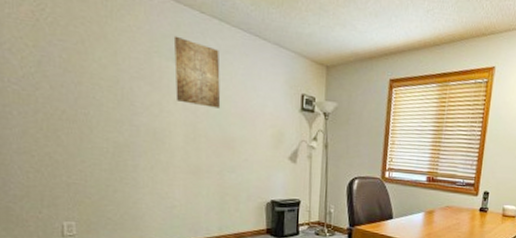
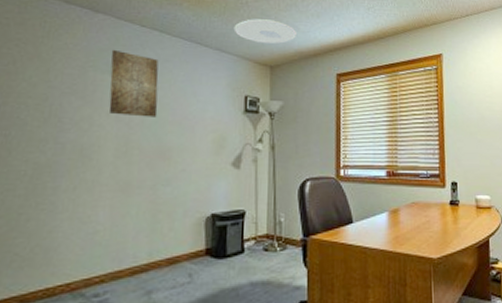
ceiling light: none [291,13,353,43] -> present [233,19,296,44]

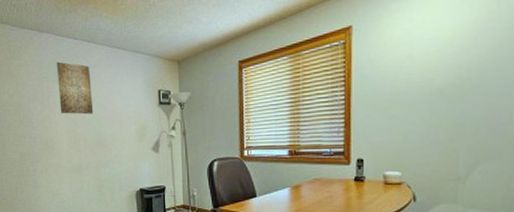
ceiling light: present [233,19,296,44] -> none [145,16,199,40]

